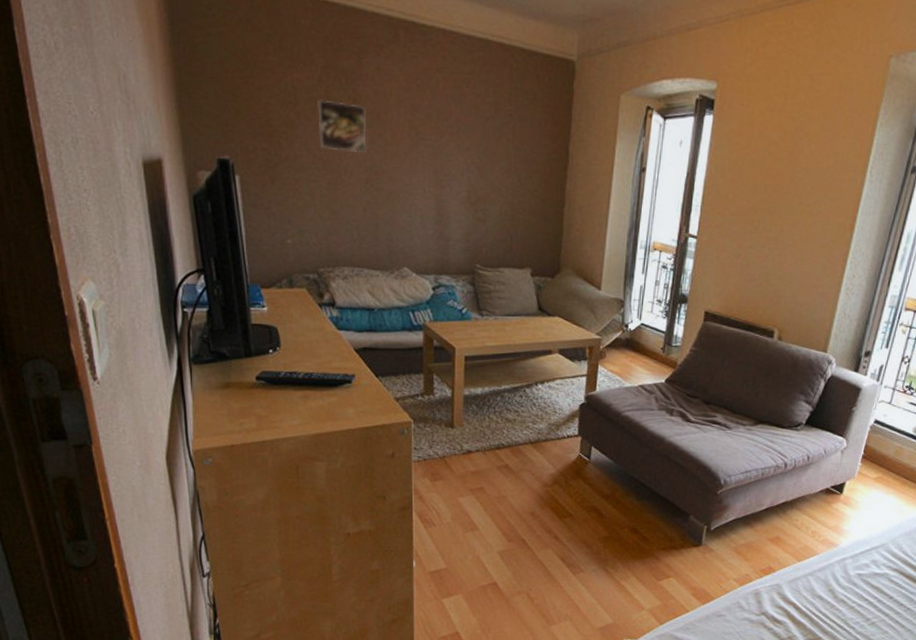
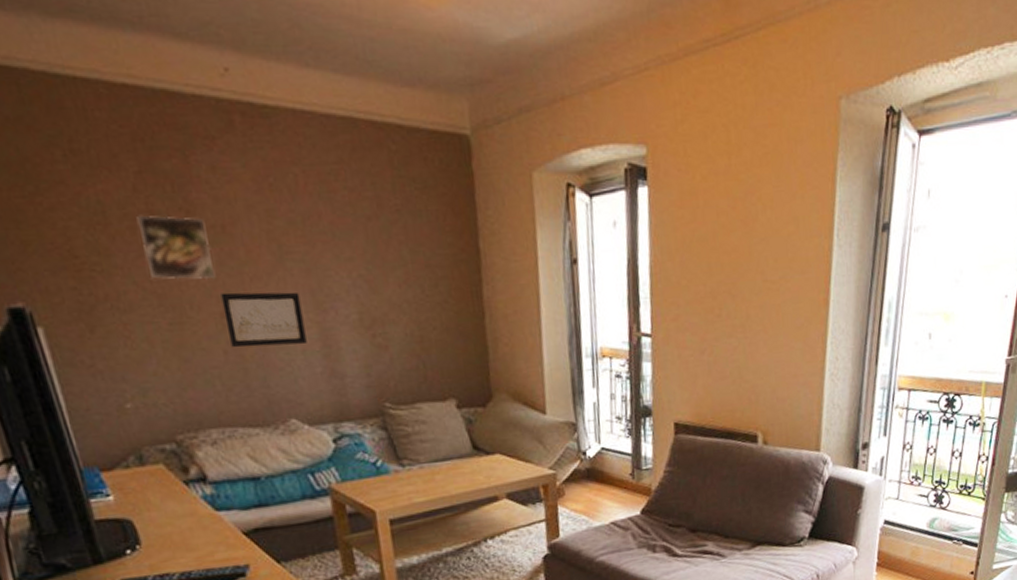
wall art: none [368,164,426,210] -> present [220,292,307,348]

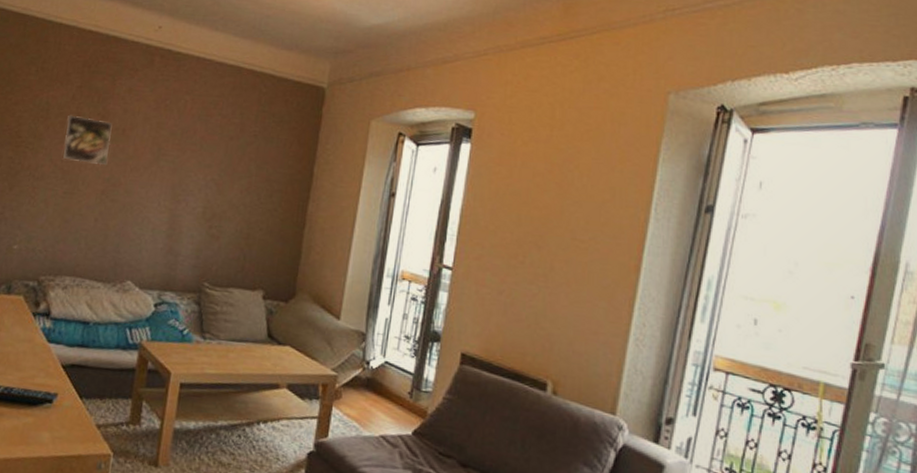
wall art: present [220,292,307,348] -> none [102,176,163,224]

